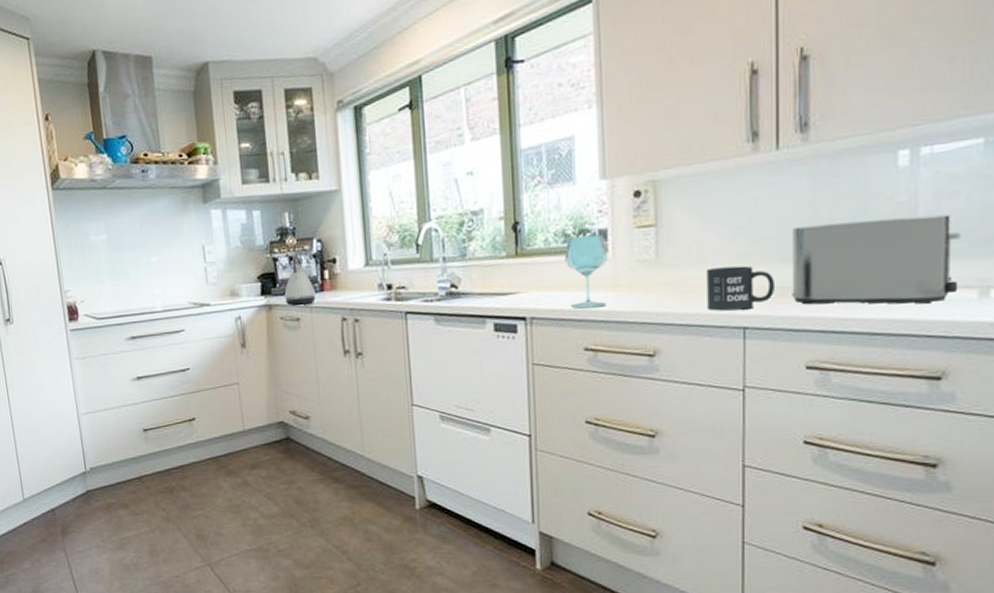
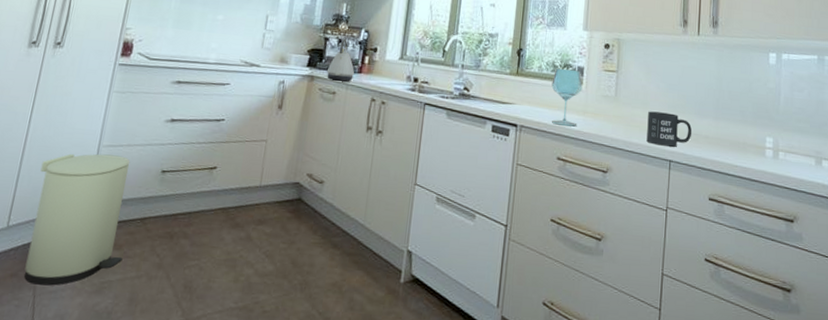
pedal bin: none [33,421,133,547] -> present [24,153,130,286]
toaster: present [792,213,962,305] -> none [702,91,806,164]

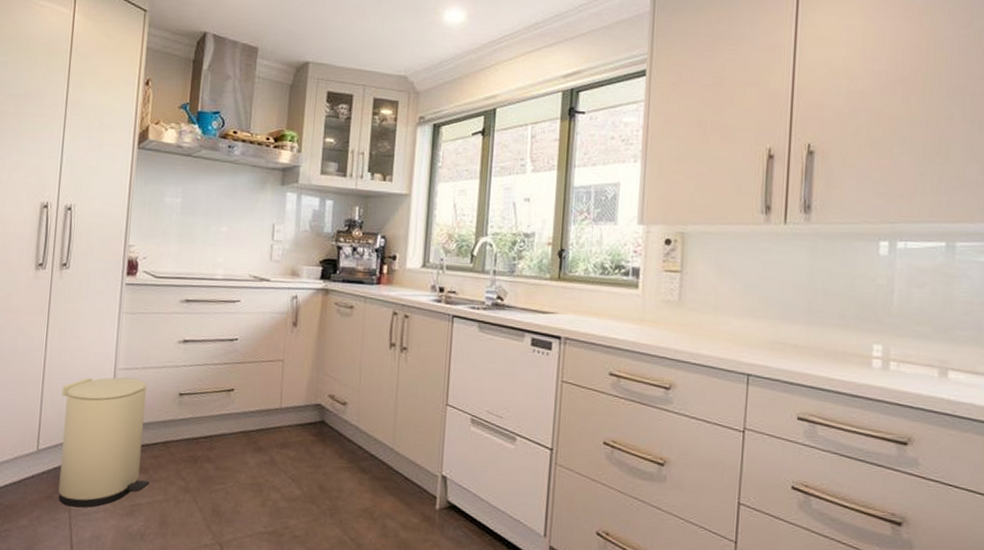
kettle: present [326,38,355,82] -> none [342,246,373,295]
wine glass: present [551,68,583,127] -> none [600,270,639,338]
mug: present [646,111,692,147] -> none [718,317,777,359]

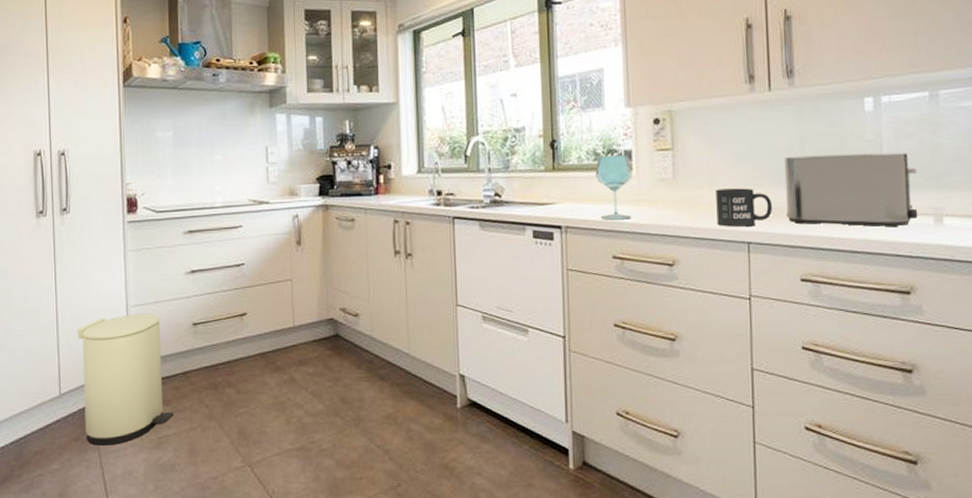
wine glass: none [600,270,639,338] -> present [595,154,633,220]
mug: none [718,317,777,359] -> present [716,188,773,227]
toaster: none [789,292,927,376] -> present [784,152,918,227]

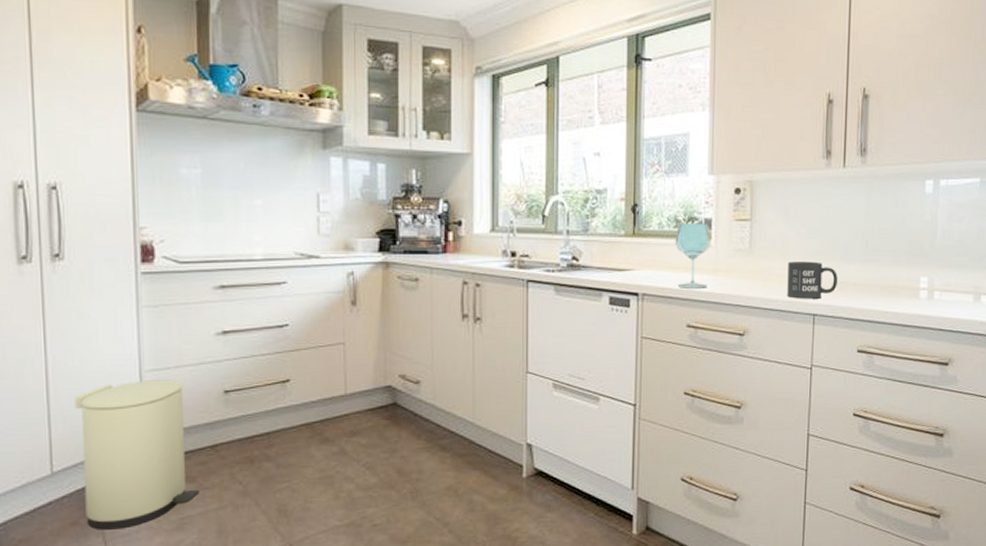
toaster: present [784,152,918,227] -> none [849,232,964,304]

